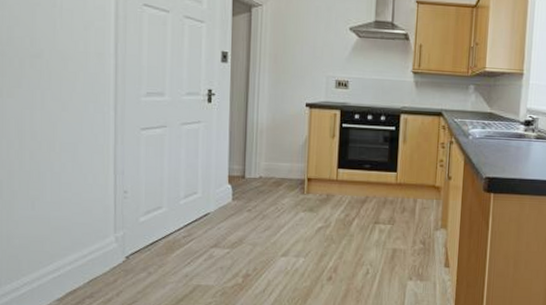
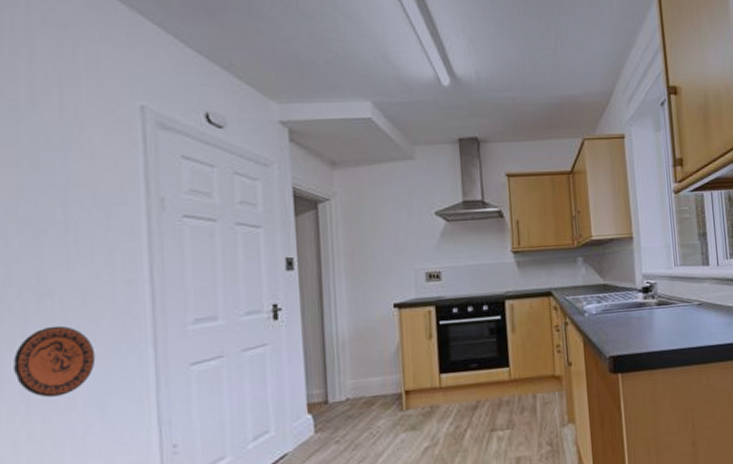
decorative plate: none [12,82,71,139] -> present [14,325,96,398]

